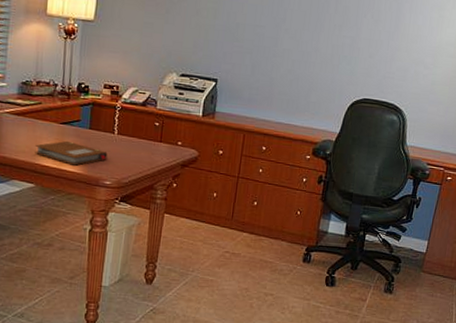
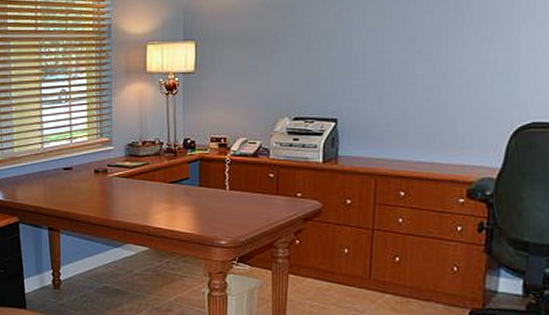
notebook: present [35,140,108,166] -> none [146,200,220,226]

